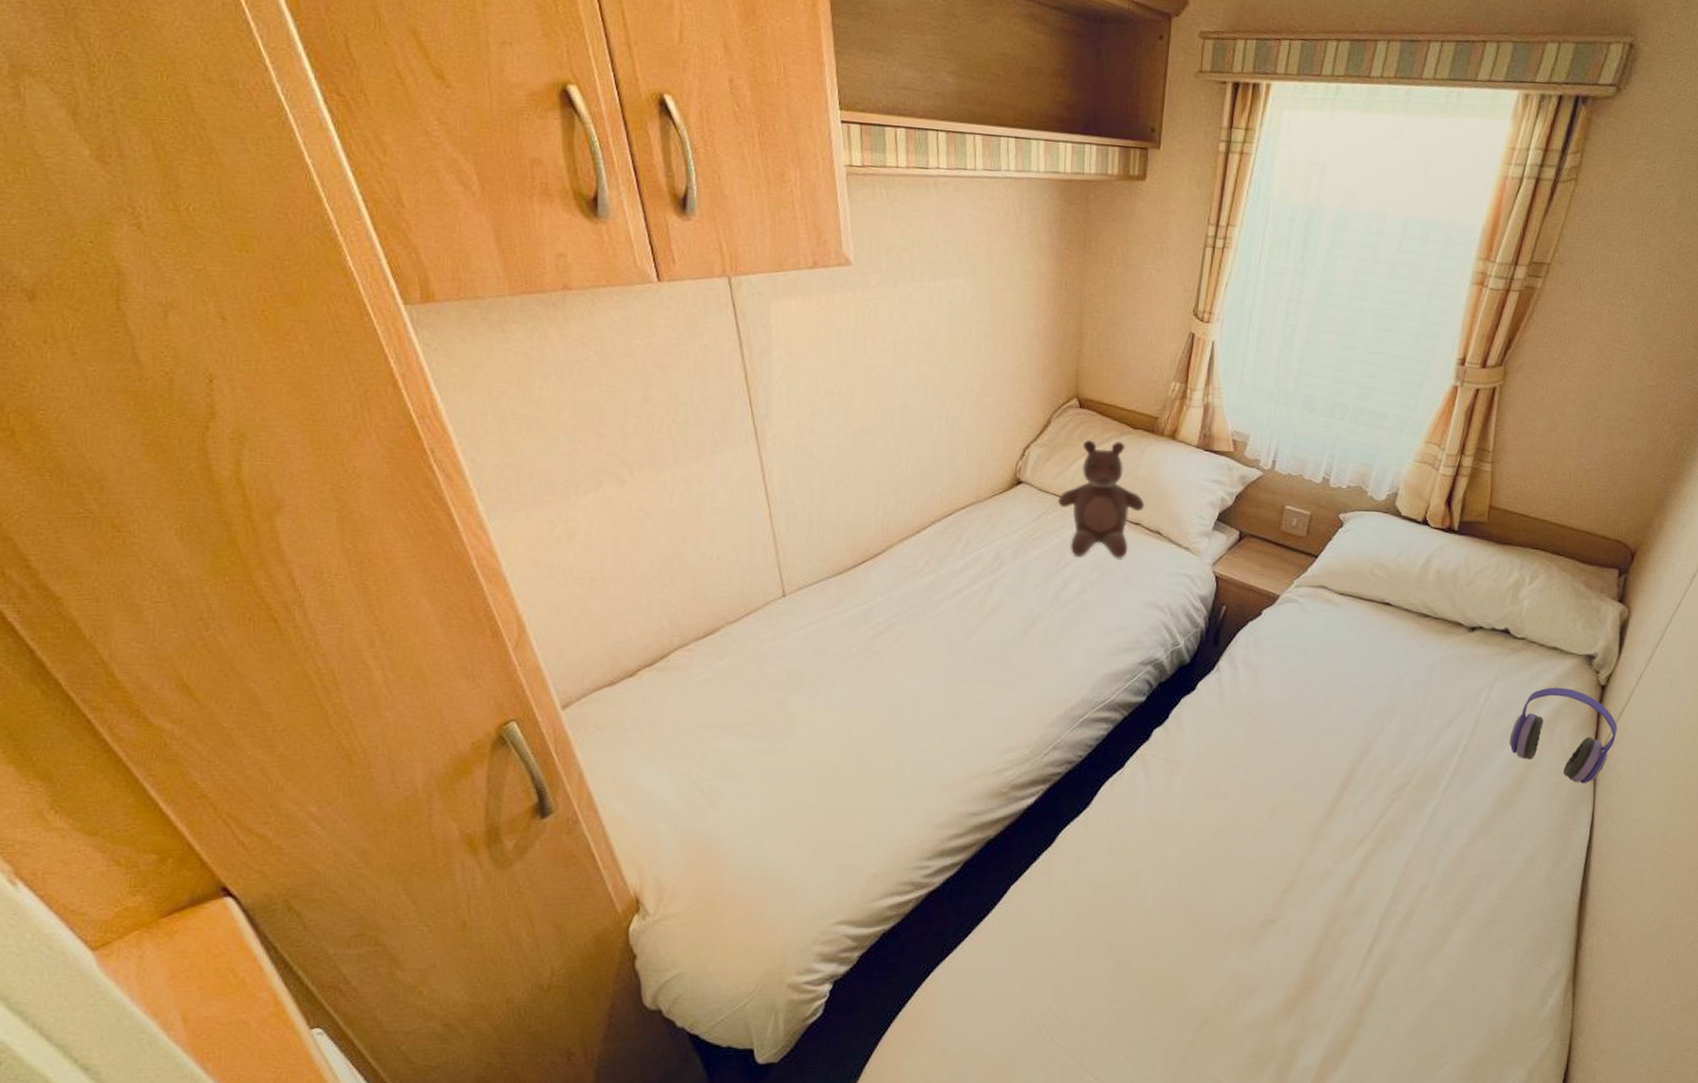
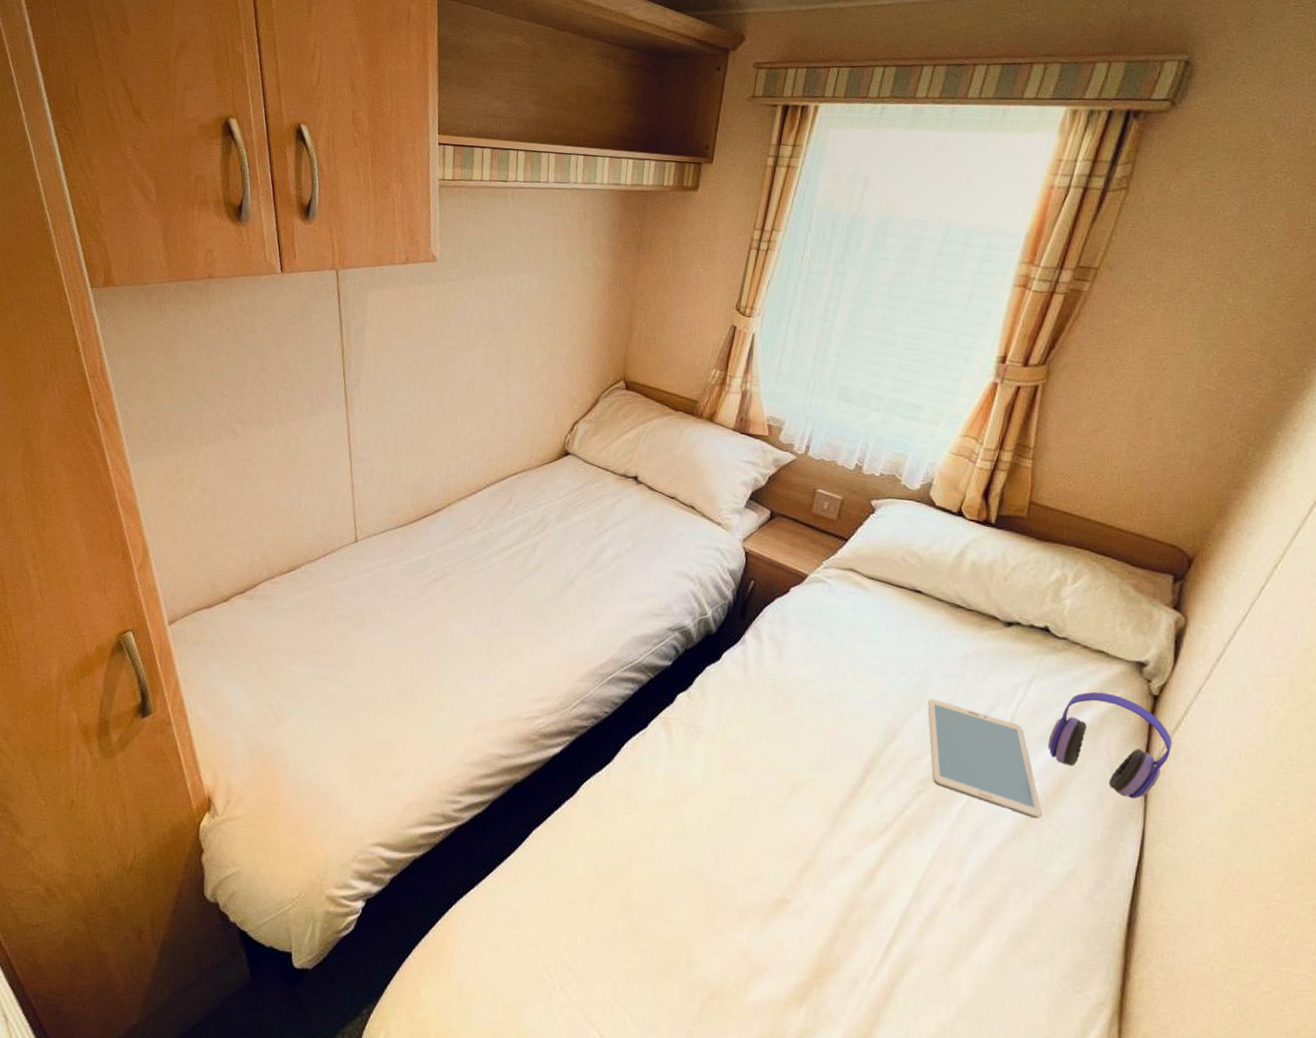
teddy bear: present [1058,440,1144,558] -> none [600,419,680,529]
tablet: none [1399,709,1505,813] -> present [928,699,1042,819]

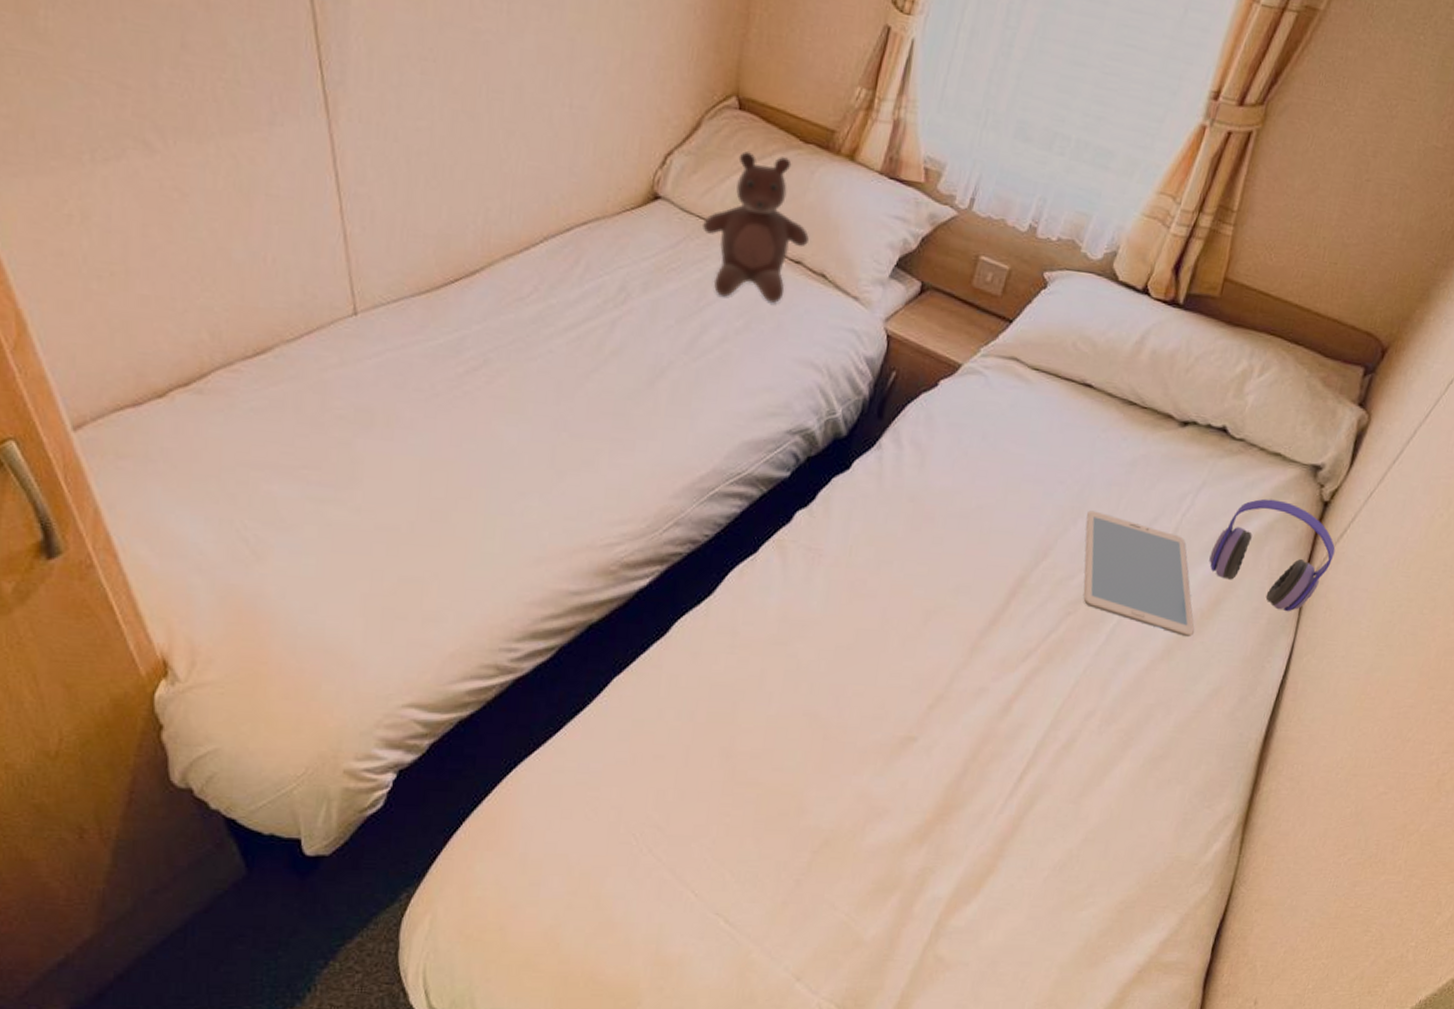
teddy bear: none [600,419,680,529] -> present [703,151,809,303]

